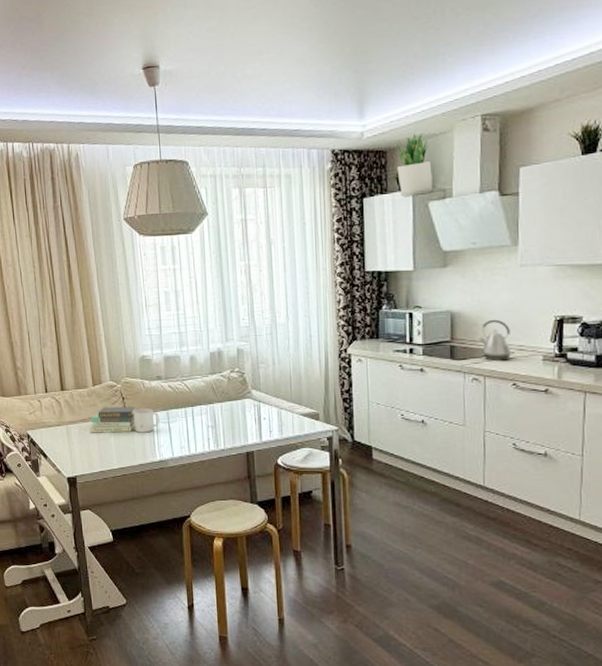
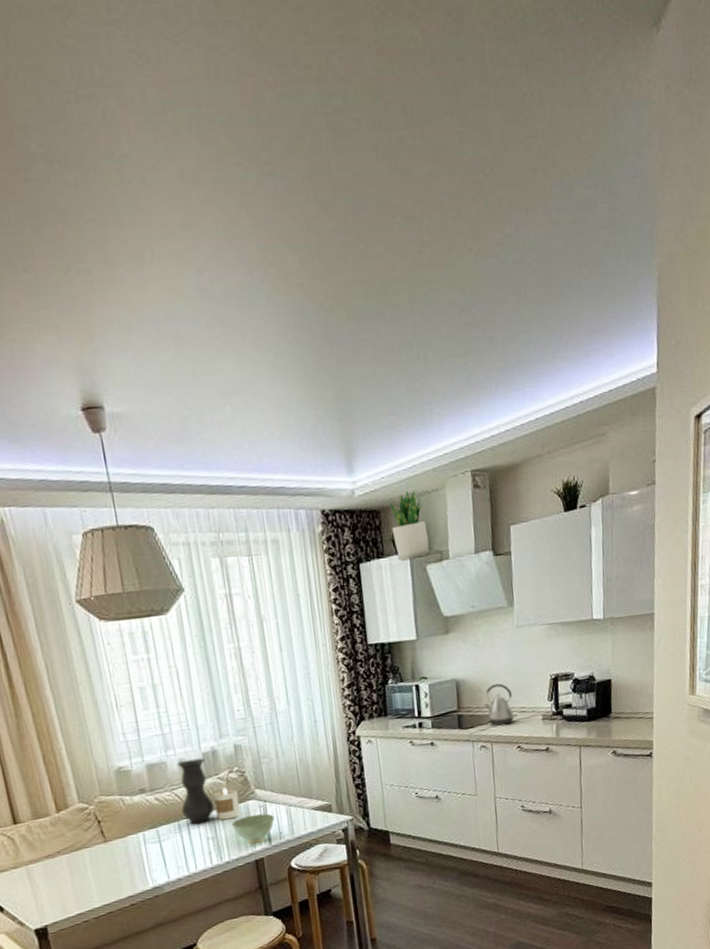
books: present [89,406,136,433] -> none [58,829,118,870]
mug: present [133,409,160,433] -> none [113,829,149,860]
vase: none [189,356,216,413] -> present [177,758,215,825]
candle: none [215,384,238,413] -> present [213,787,241,821]
bowl: none [228,411,266,437] -> present [231,813,275,844]

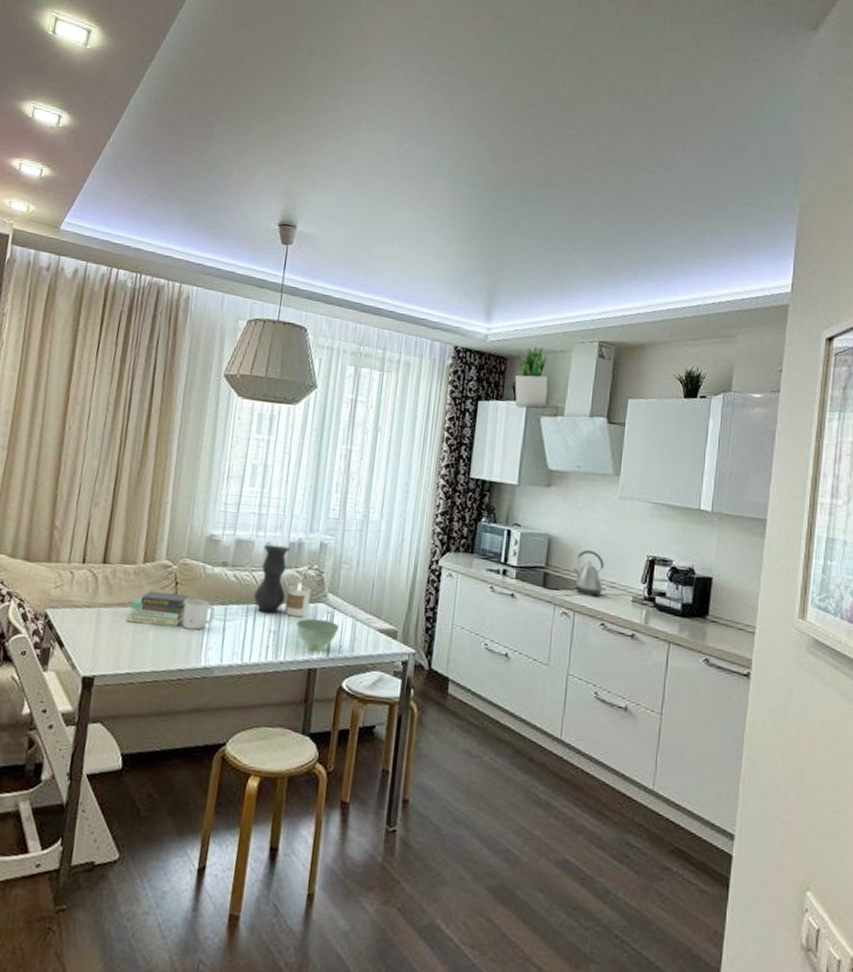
books: none [58,829,118,870] -> present [125,591,190,626]
mug: none [113,829,149,860] -> present [181,598,216,630]

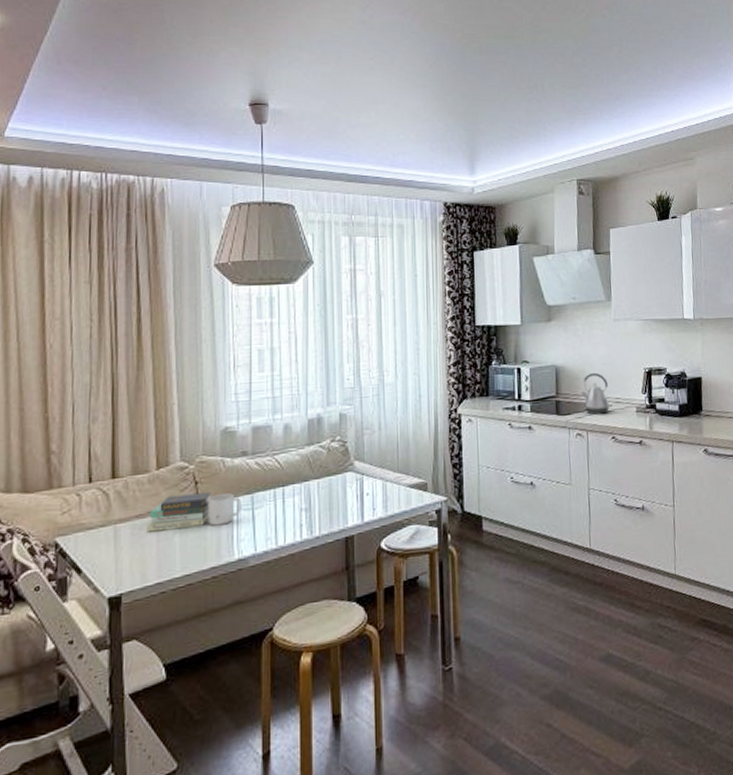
vase: present [253,544,291,614] -> none [280,424,312,494]
candle: present [284,582,312,618] -> none [312,456,337,491]
bowl: present [295,618,339,651] -> none [326,487,370,519]
planter: present [515,347,548,409] -> none [503,193,537,252]

